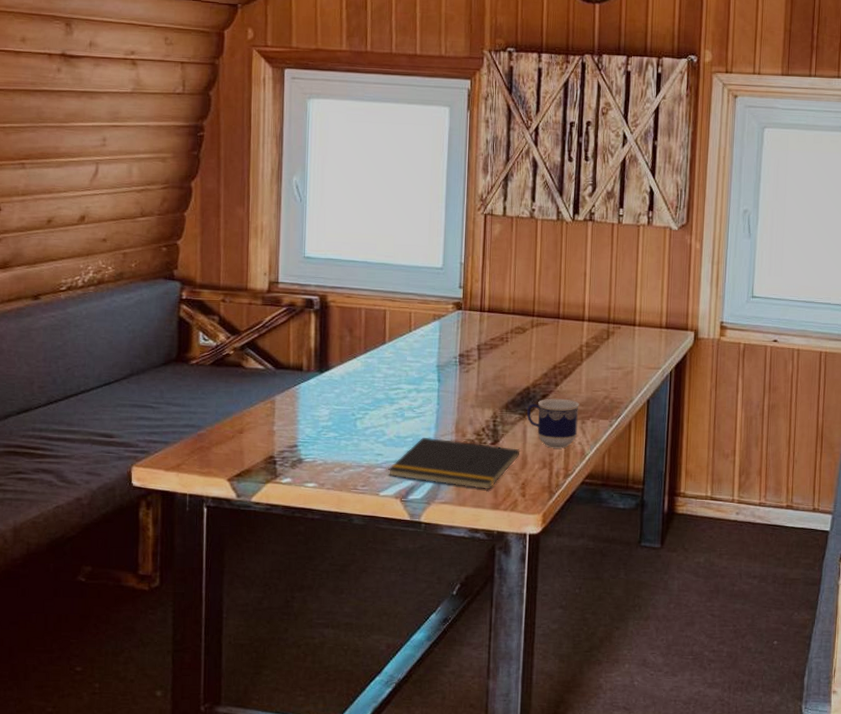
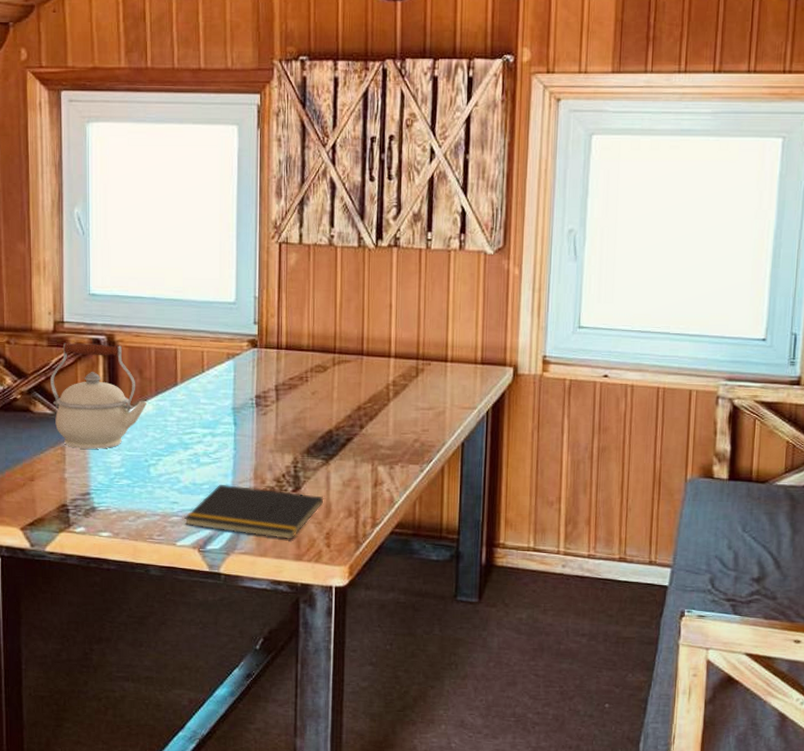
kettle: none [263,301,356,403] -> present [50,342,148,449]
cup: present [526,398,579,449] -> none [329,442,387,496]

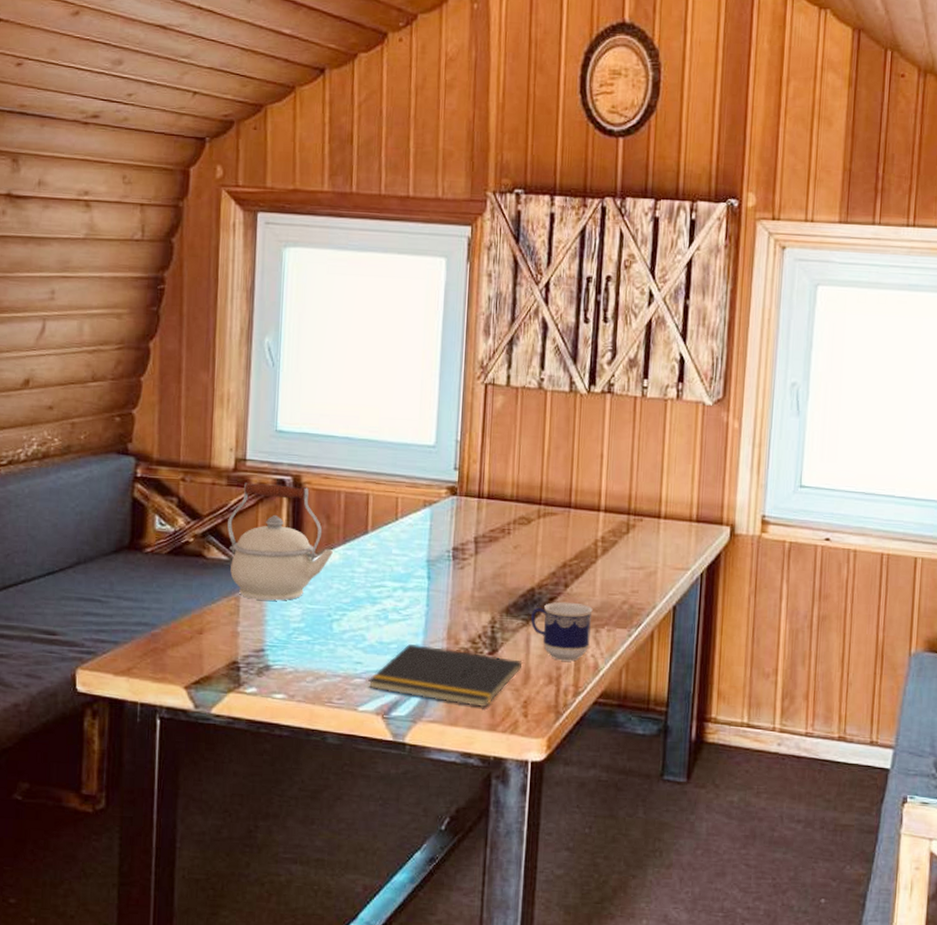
cup: none [329,442,387,496] -> present [530,601,593,661]

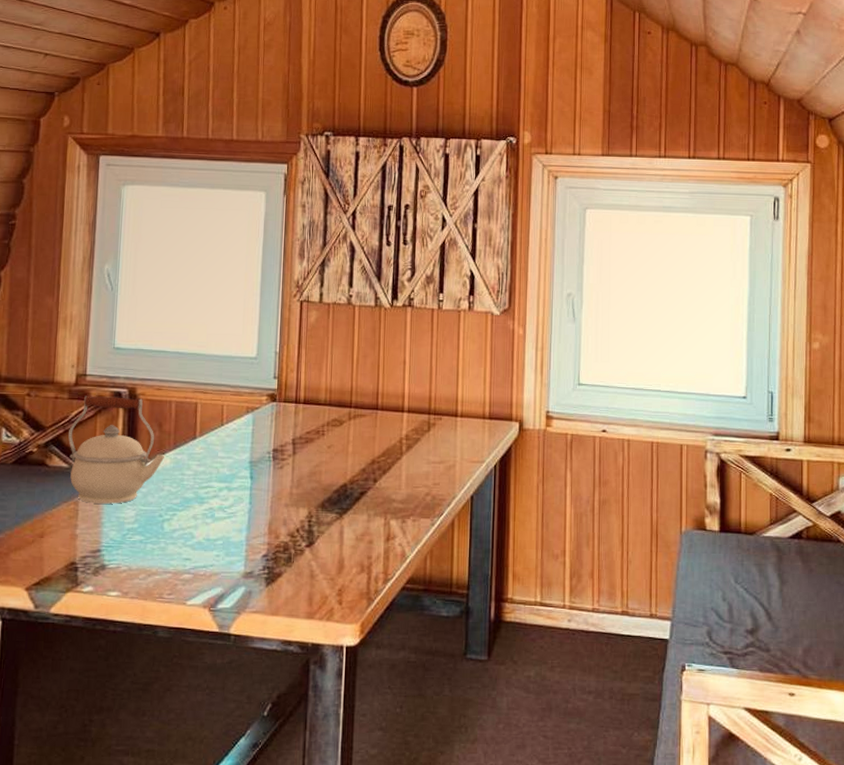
notepad: present [368,644,523,708] -> none [196,539,337,597]
cup: present [530,601,593,661] -> none [343,495,399,551]

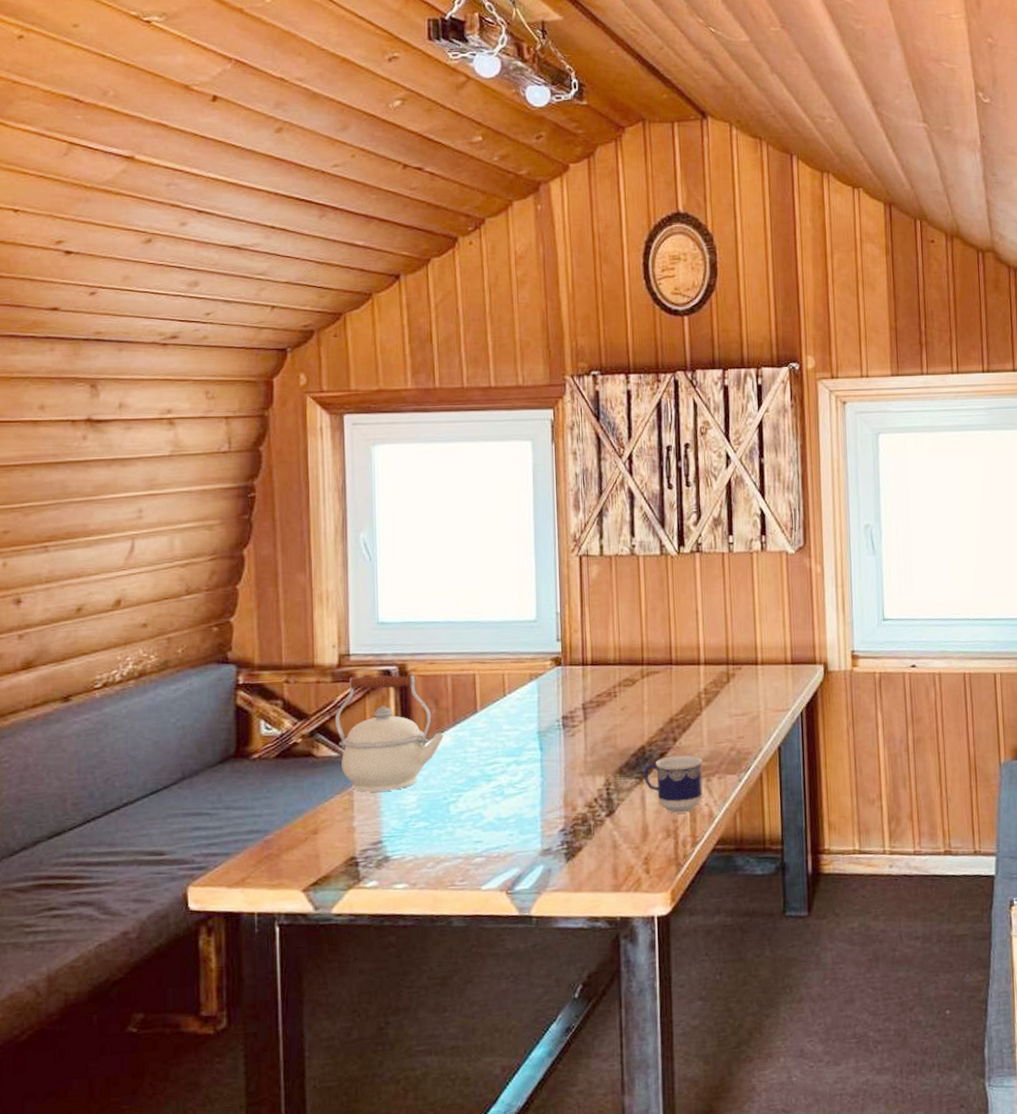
cup: none [343,495,399,551] -> present [643,755,703,814]

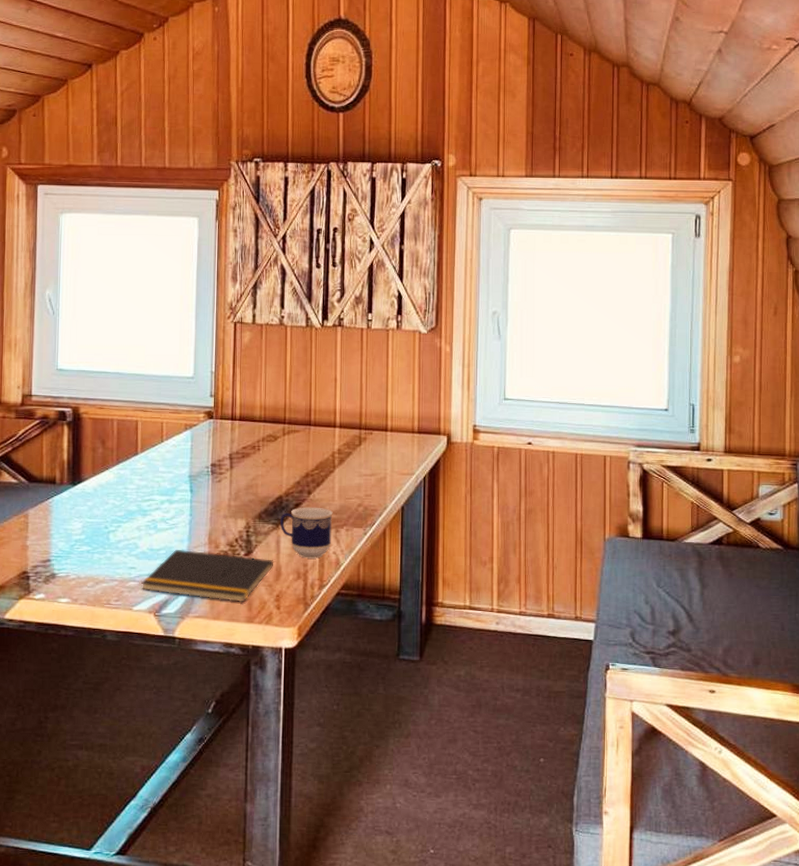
kettle: present [335,675,445,792] -> none [17,414,109,517]
notepad: none [489,815,640,870] -> present [141,549,274,603]

